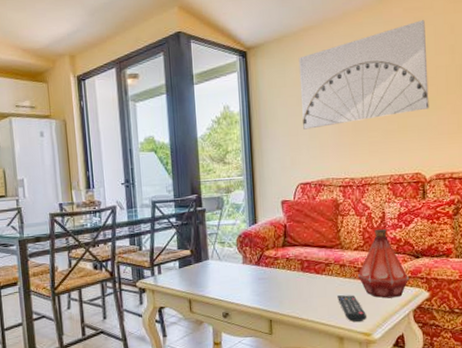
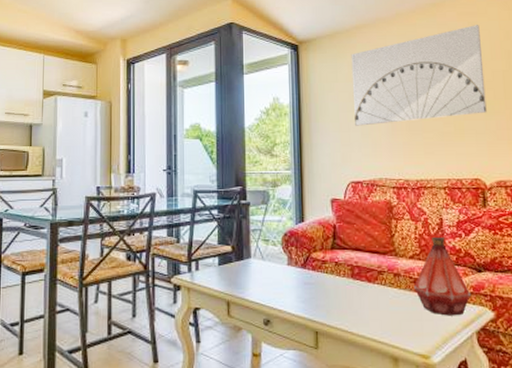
remote control: present [337,295,366,322] -> none [391,309,424,340]

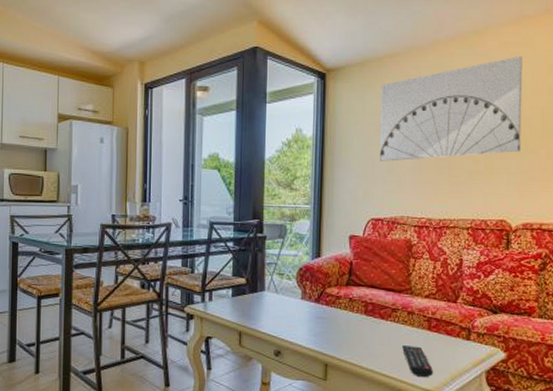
remote control: none [391,309,424,340] -> present [402,345,433,377]
bottle: present [414,236,472,316] -> none [427,277,485,355]

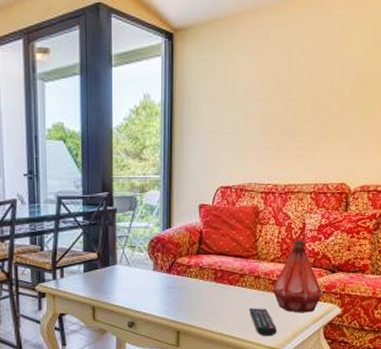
wall art: present [379,56,523,162] -> none [228,16,367,128]
bottle: none [427,277,485,355] -> present [272,240,324,313]

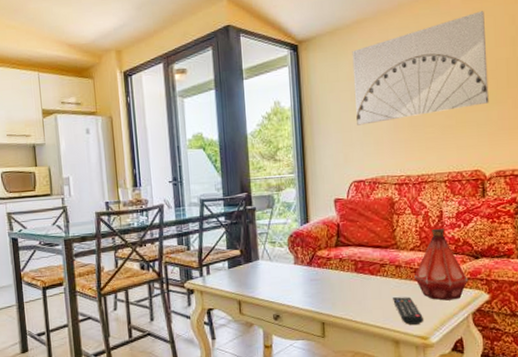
wall art: none [228,16,367,128] -> present [352,11,489,125]

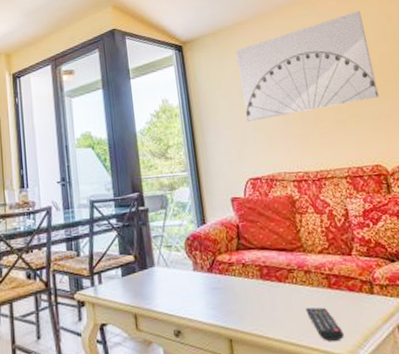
bottle: present [415,228,469,301] -> none [327,227,388,312]

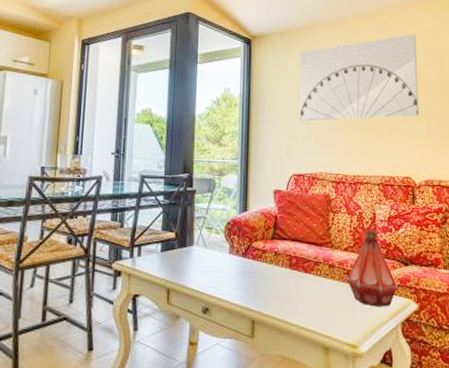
remote control: present [306,307,344,341] -> none [325,299,354,330]
bottle: none [327,227,388,312] -> present [347,230,398,307]

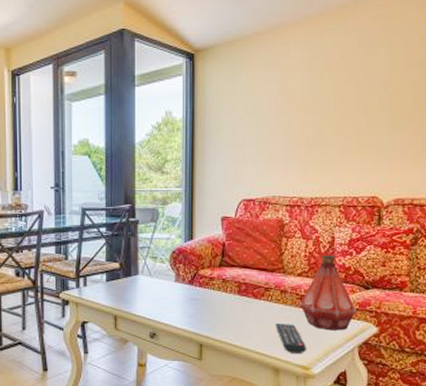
wall art: present [299,34,419,121] -> none [250,30,394,142]
remote control: none [325,299,354,330] -> present [276,324,306,353]

